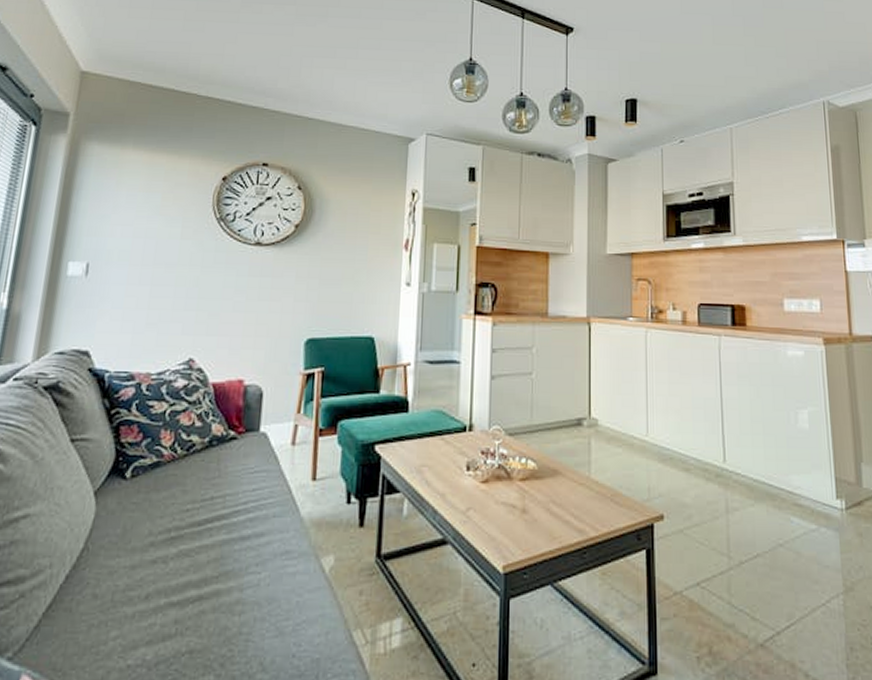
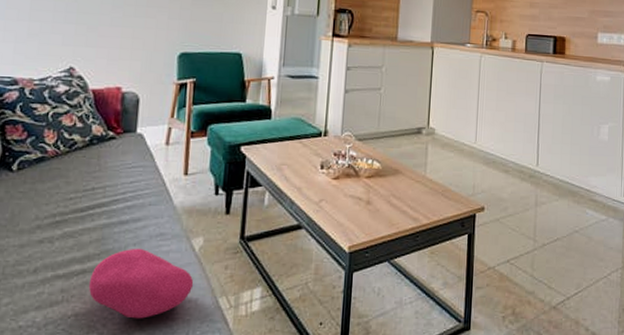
cushion: none [204,569,324,657] -> present [88,248,194,319]

